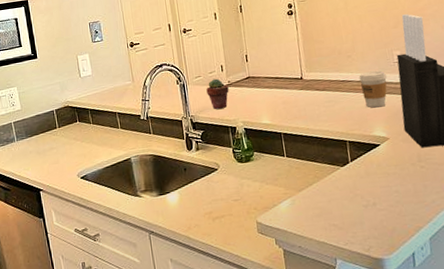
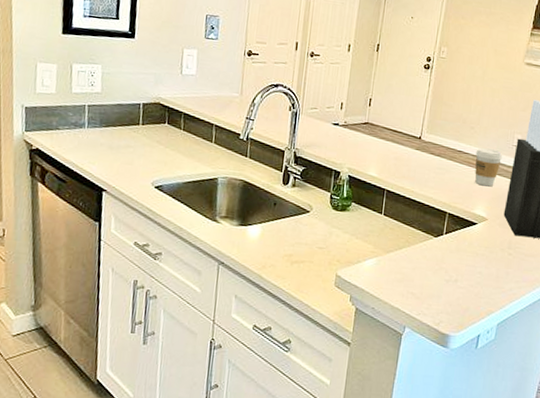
potted succulent: present [206,78,229,109] -> none [319,115,344,149]

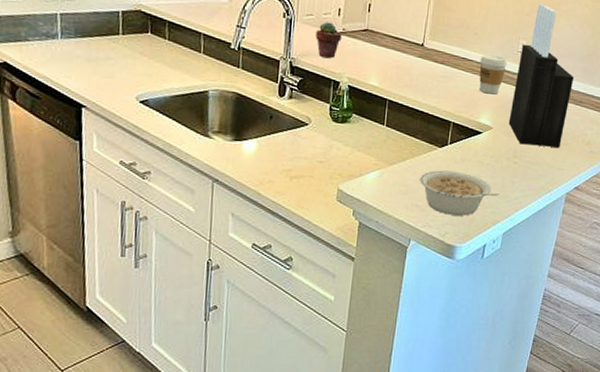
potted succulent: none [319,115,344,149] -> present [315,22,342,58]
legume: none [415,259,494,305] -> present [419,170,500,216]

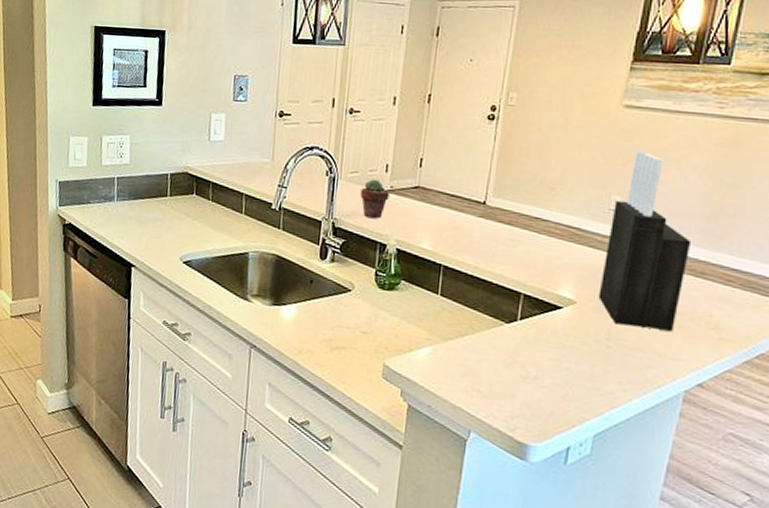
legume: present [419,170,500,216] -> none [482,350,588,409]
coffee cup: present [479,54,508,95] -> none [557,213,596,262]

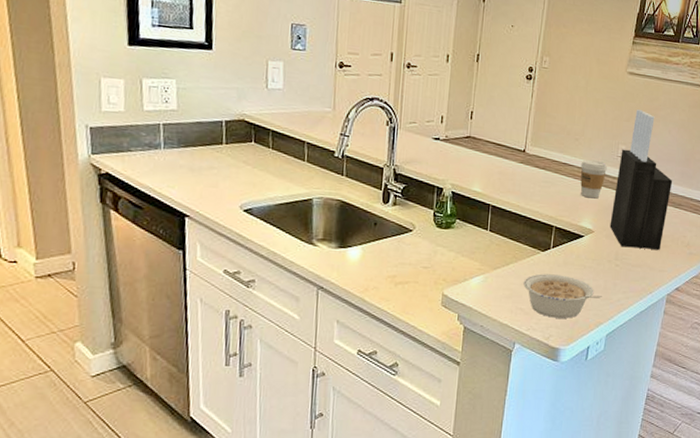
potted succulent: present [360,179,390,218] -> none [419,129,445,165]
legume: none [482,350,588,409] -> present [523,274,602,319]
coffee cup: none [557,213,596,262] -> present [580,159,608,199]

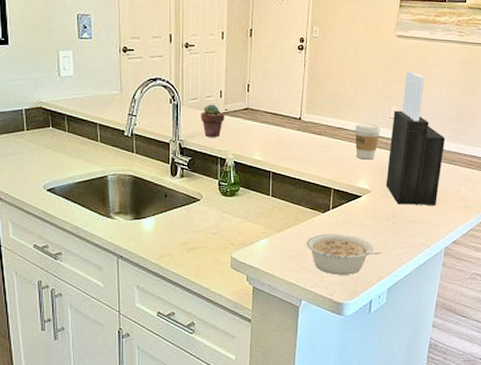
potted succulent: none [419,129,445,165] -> present [201,104,225,137]

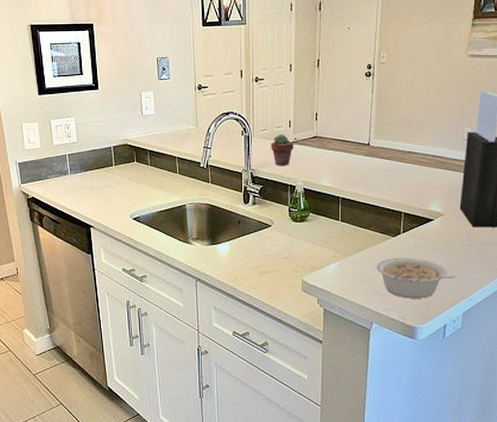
coffee cup: present [355,122,381,160] -> none [425,145,454,183]

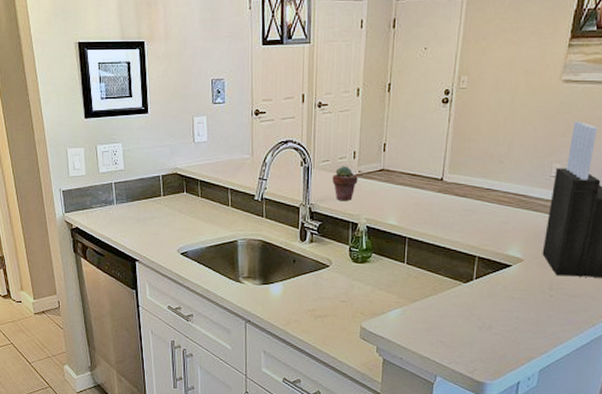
legume: present [377,258,456,299] -> none [444,306,534,352]

